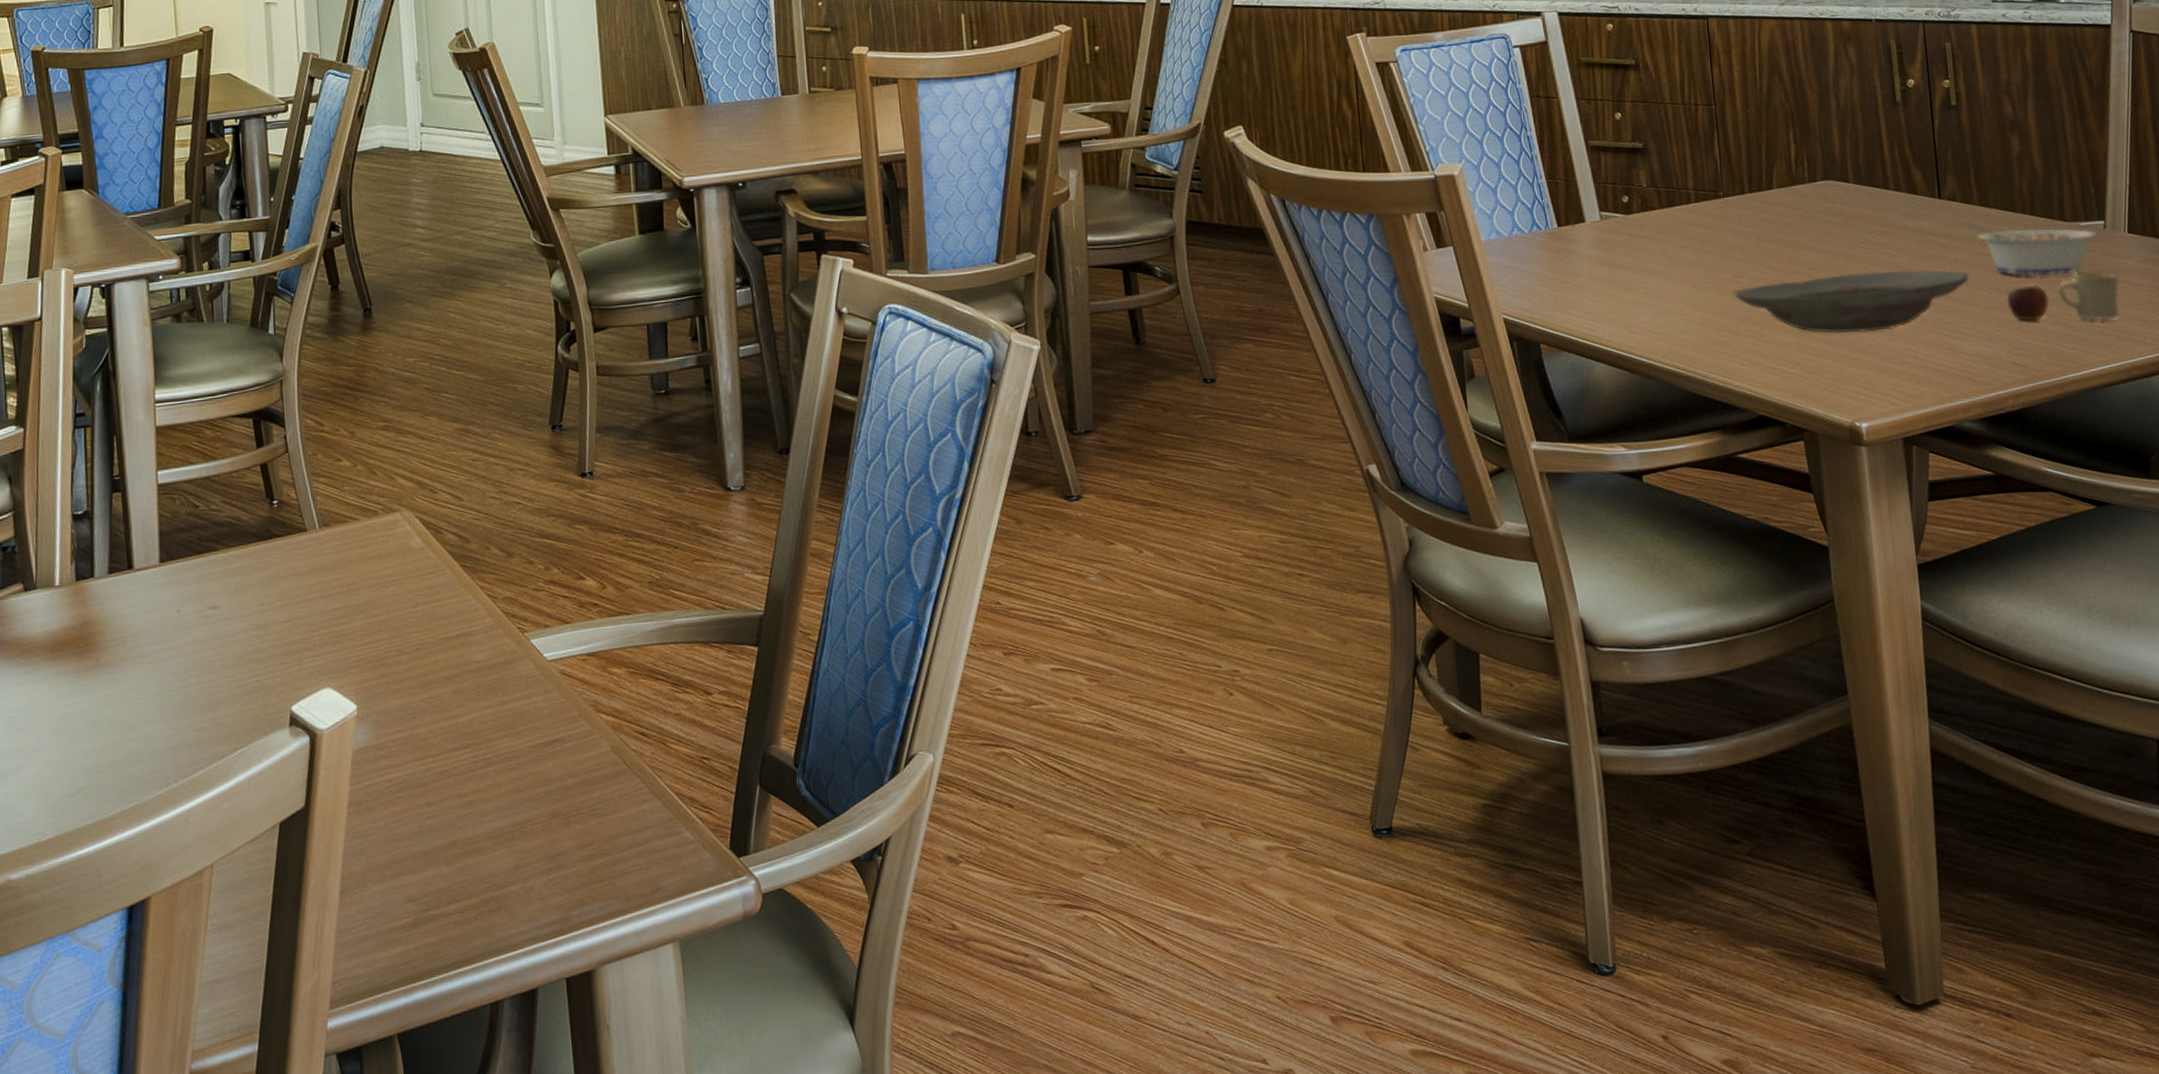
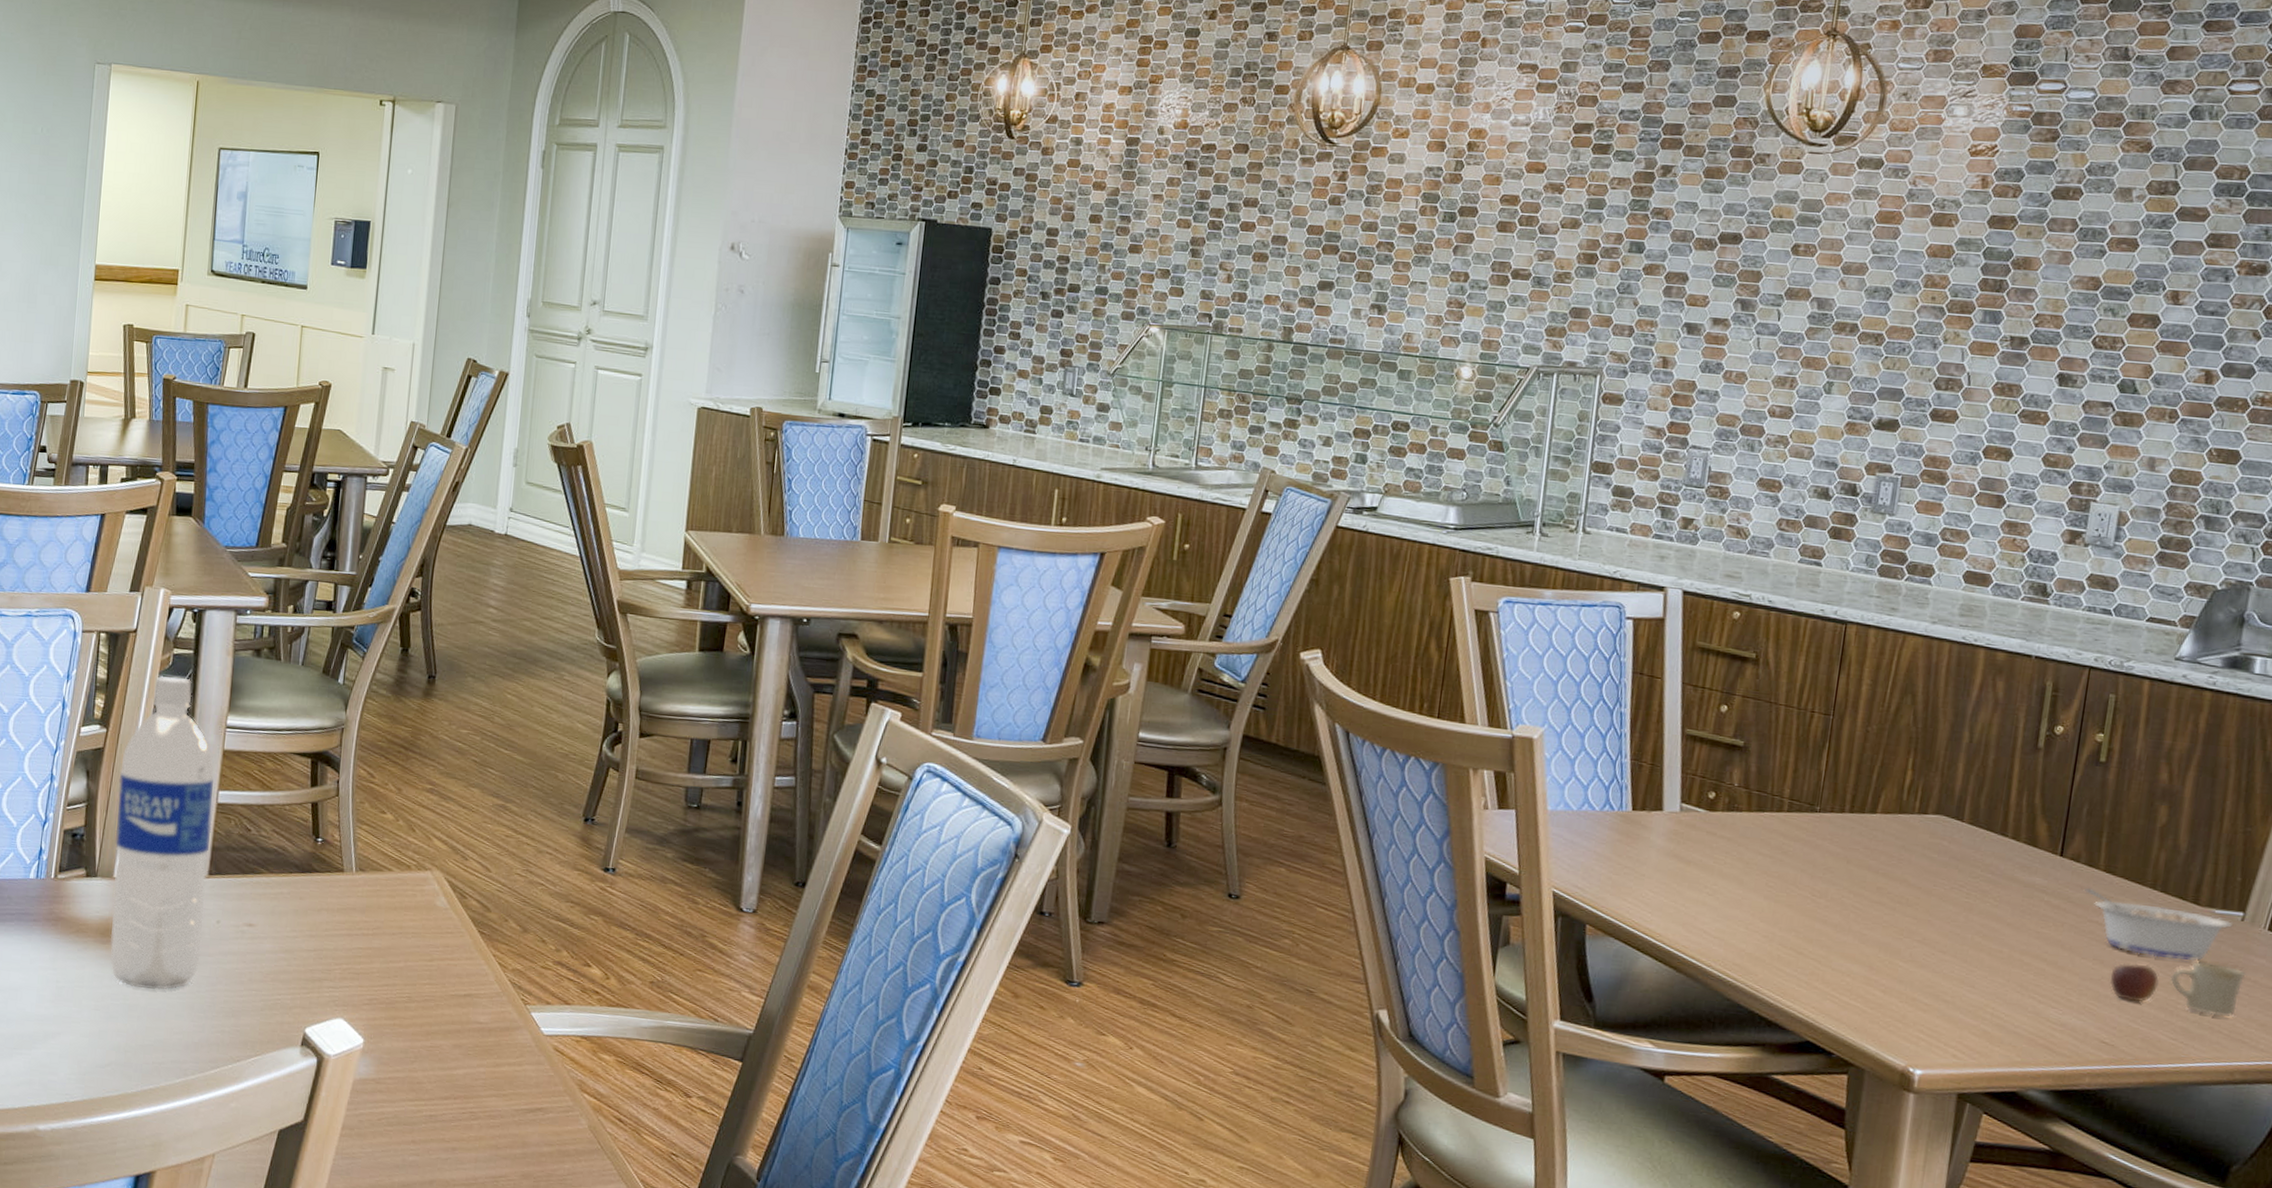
water bottle: none [45,358,165,701] -> present [109,675,215,990]
plate: present [1732,269,1969,334] -> none [1806,908,2074,981]

